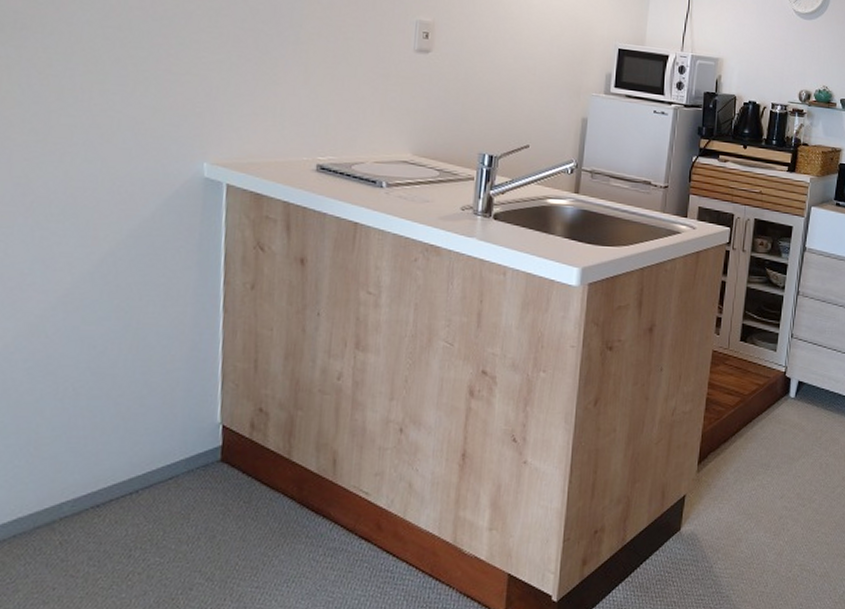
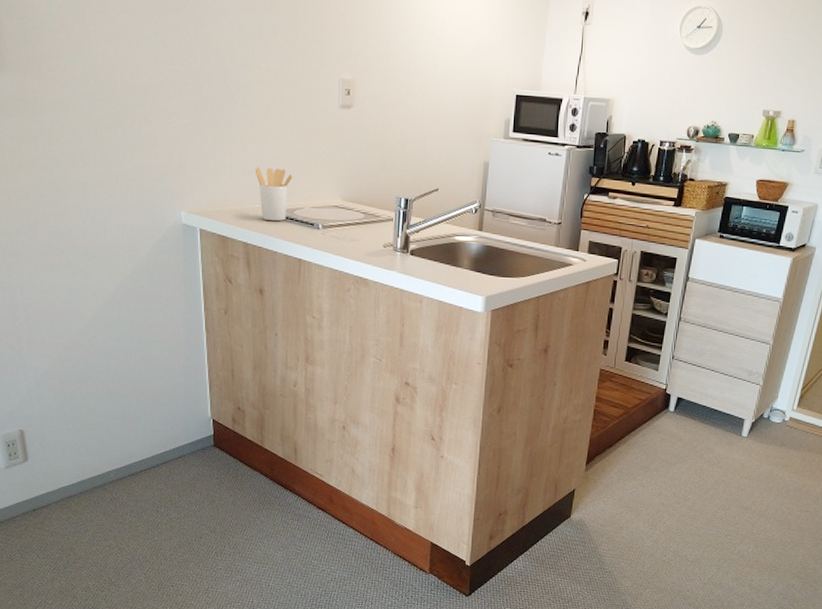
utensil holder: none [305,113,354,177] -> present [254,166,293,221]

